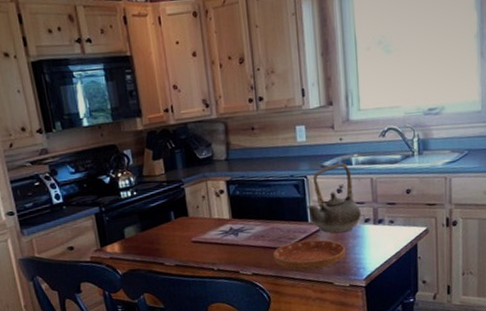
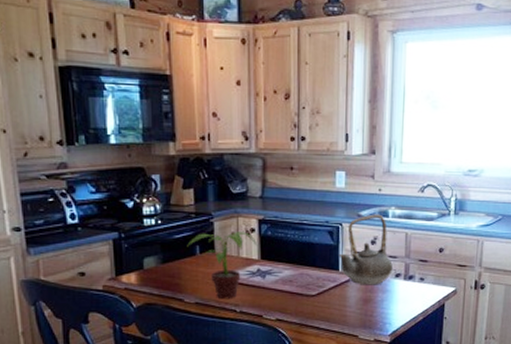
potted plant: none [162,194,227,260] -> present [187,232,257,300]
saucer: present [273,239,346,270] -> none [300,289,374,320]

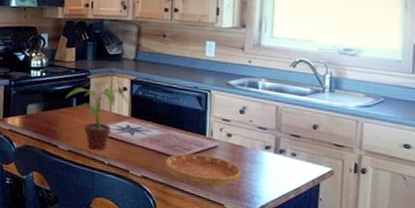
saucer: none [300,289,374,320] -> present [165,153,242,187]
teapot: present [339,214,393,285] -> none [206,84,262,155]

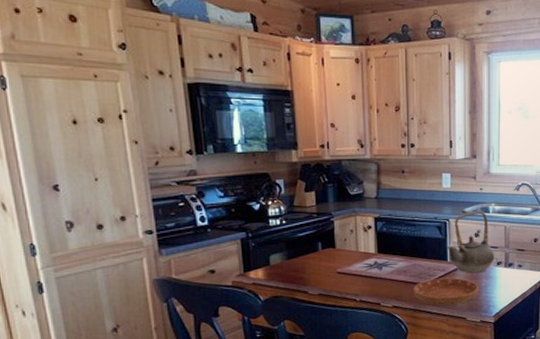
potted plant: present [65,87,128,151] -> none [310,229,373,290]
teapot: none [206,84,262,155] -> present [447,210,494,273]

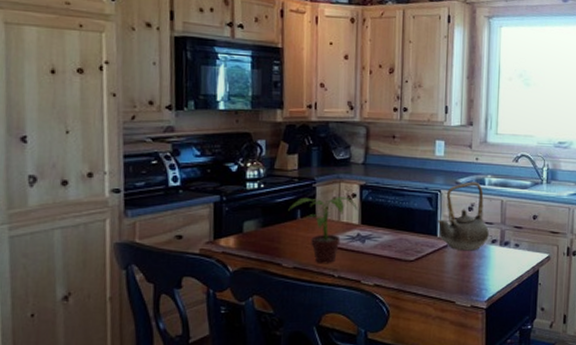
potted plant: none [310,229,373,290] -> present [288,197,358,264]
saucer: present [413,277,479,305] -> none [398,255,471,286]

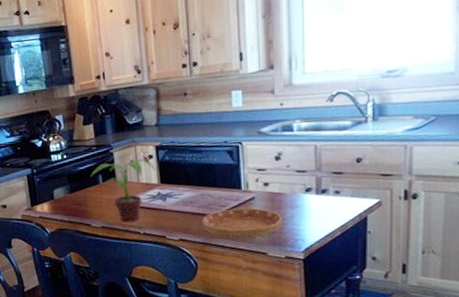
saucer: none [398,255,471,286] -> present [202,207,283,239]
teapot: present [437,181,489,251] -> none [240,129,302,202]

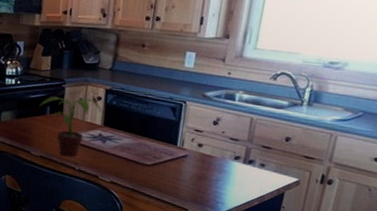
saucer: present [202,207,283,239] -> none [134,161,209,194]

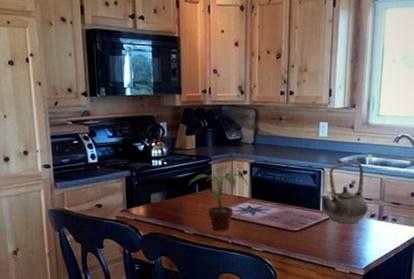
teapot: none [178,96,233,165] -> present [320,160,368,224]

